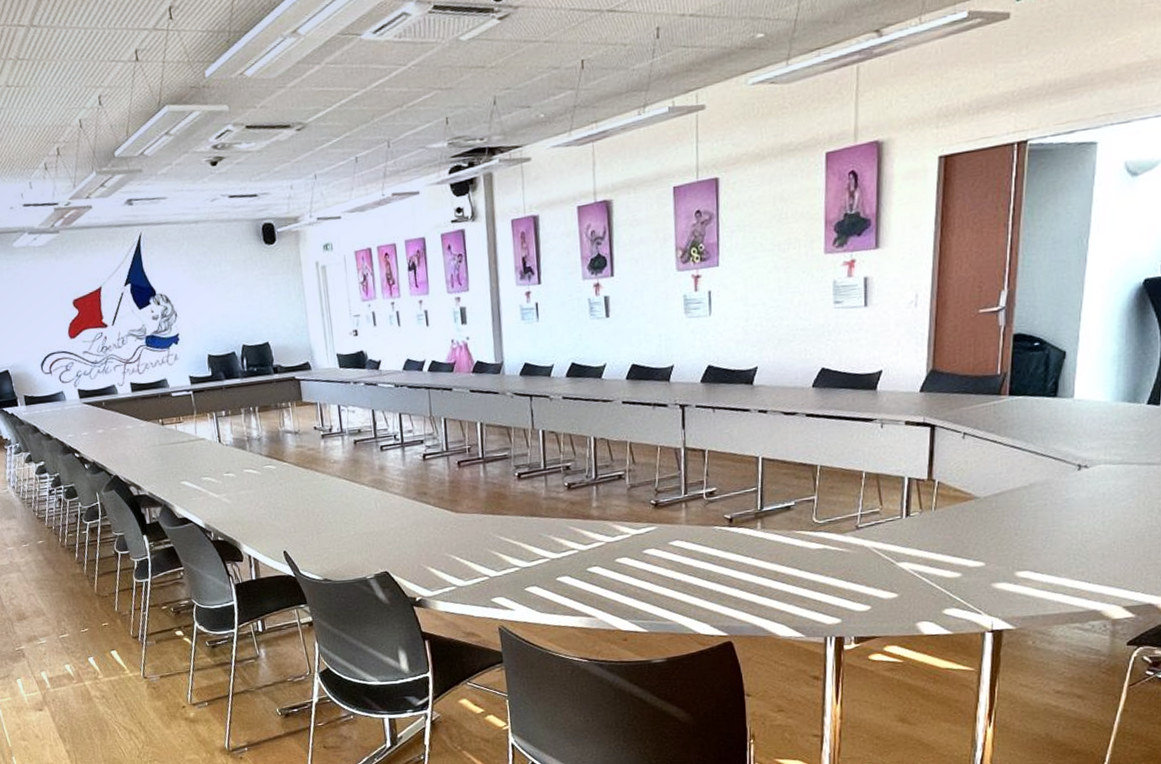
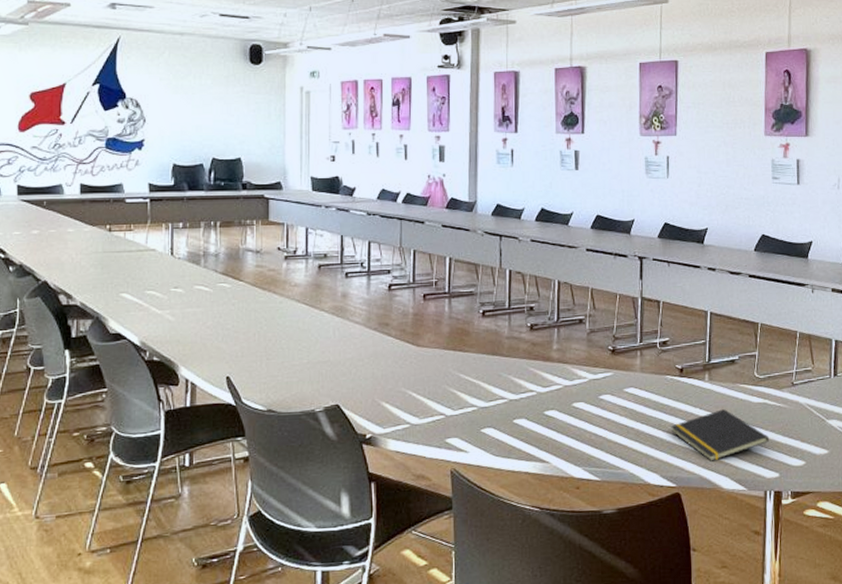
notepad: none [721,557,829,610] -> present [671,409,769,461]

